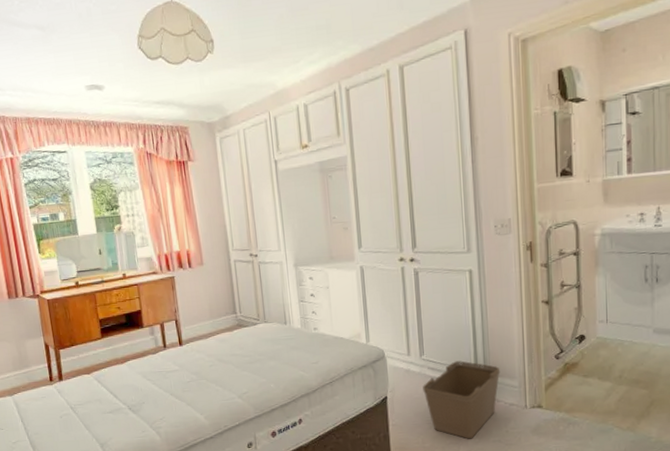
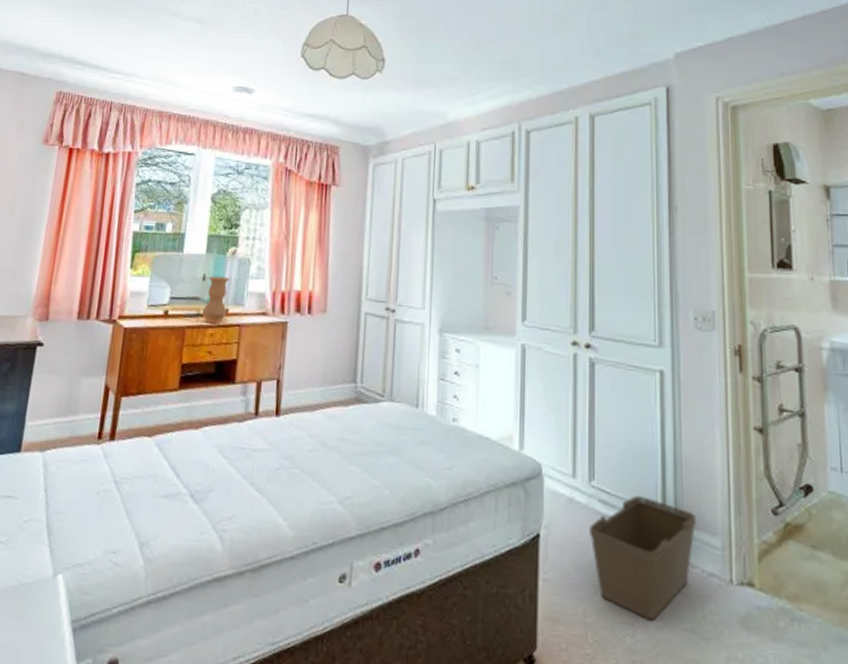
vase: none [104,249,125,287] -> present [201,277,229,324]

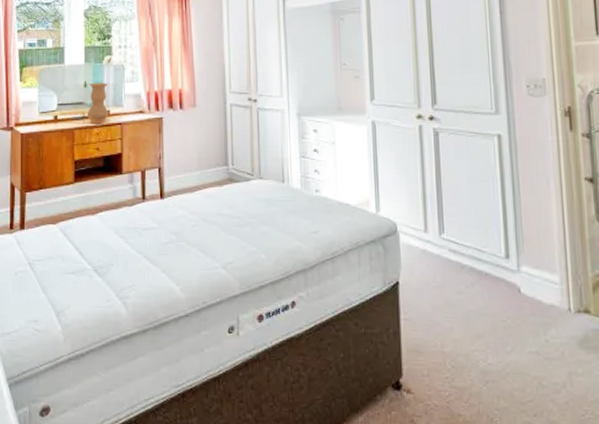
bicycle basket: present [589,496,697,621] -> none [442,244,537,347]

